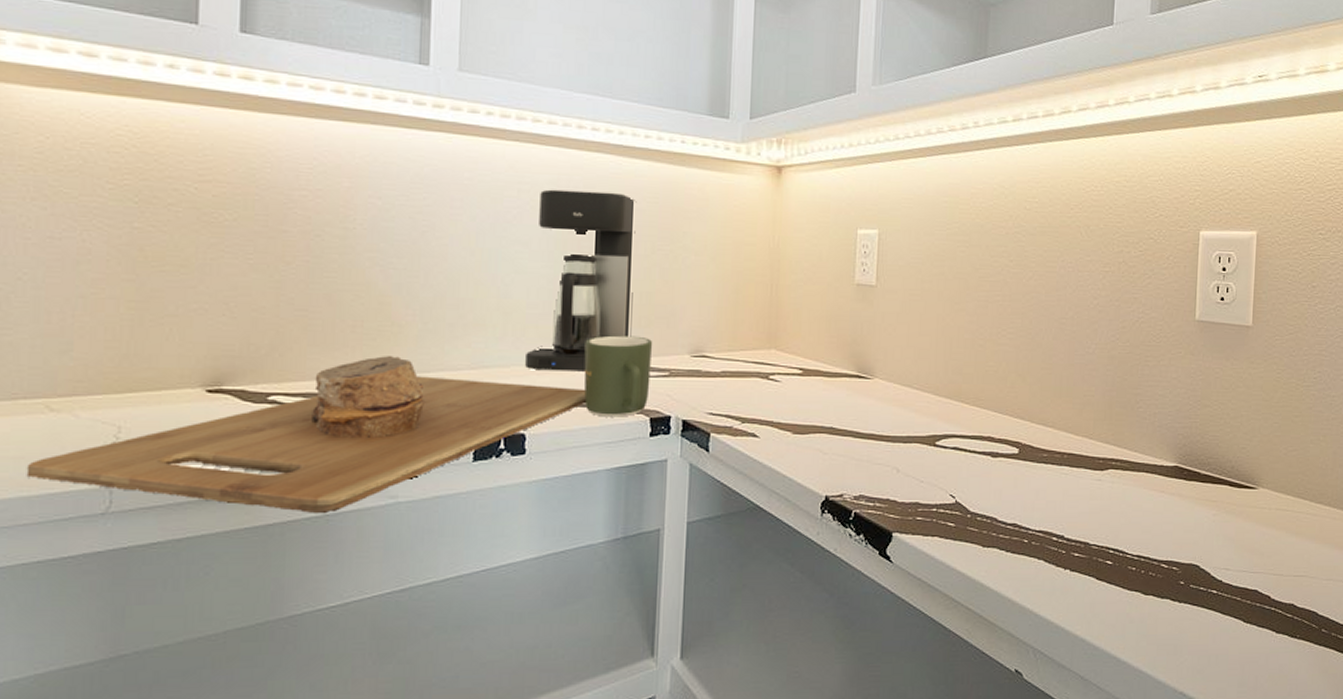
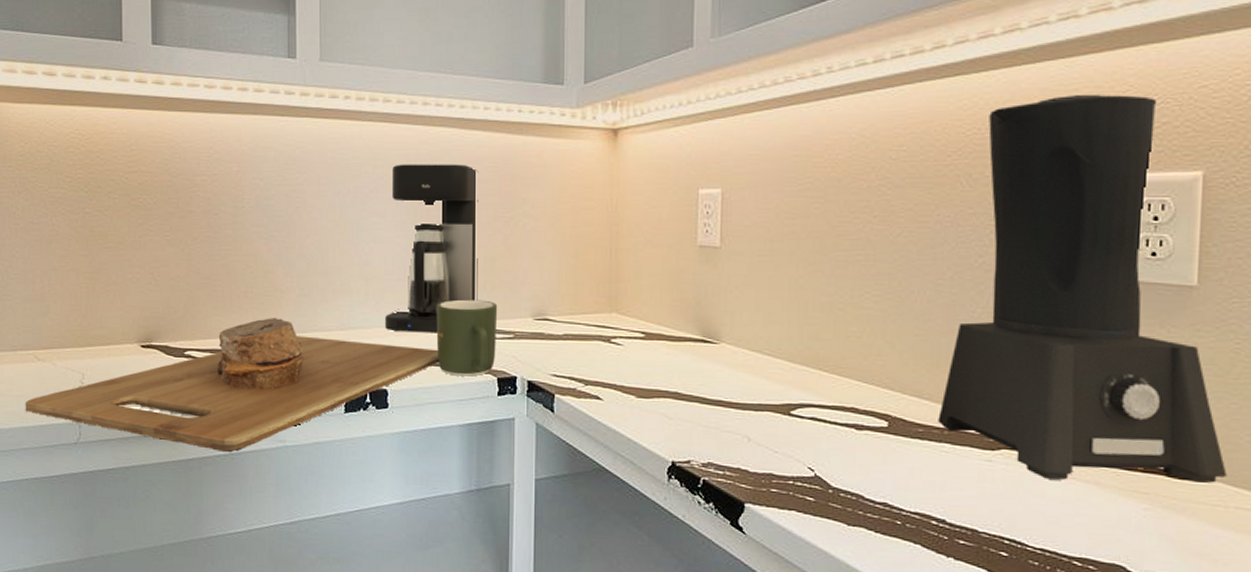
blender: none [1059,162,1271,494] -> present [938,95,1227,483]

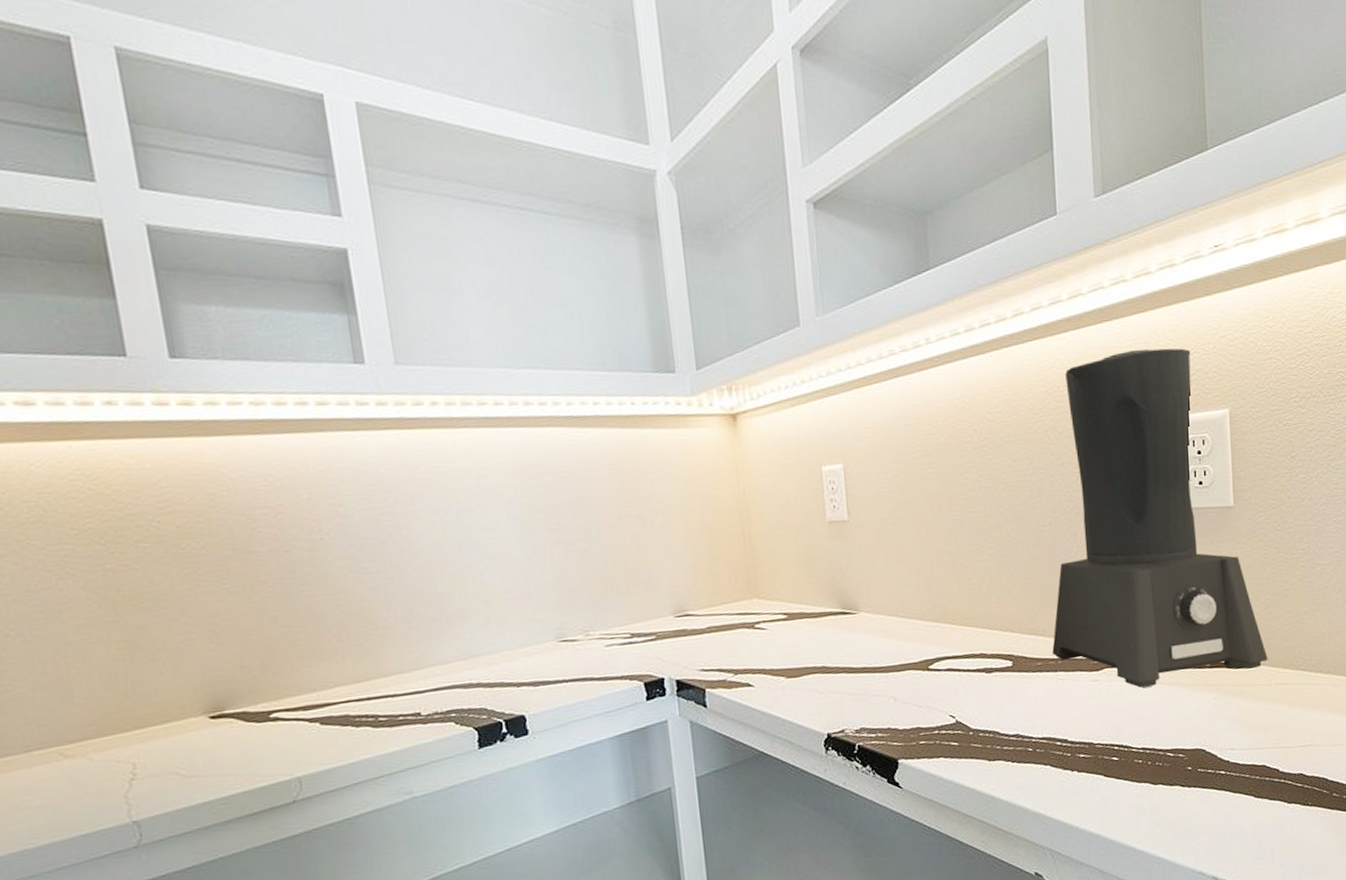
cutting board: present [25,318,439,453] -> none [54,658,579,824]
coffee maker: present [385,164,479,333] -> none [498,465,613,653]
mug: present [436,299,498,377] -> none [568,604,639,689]

